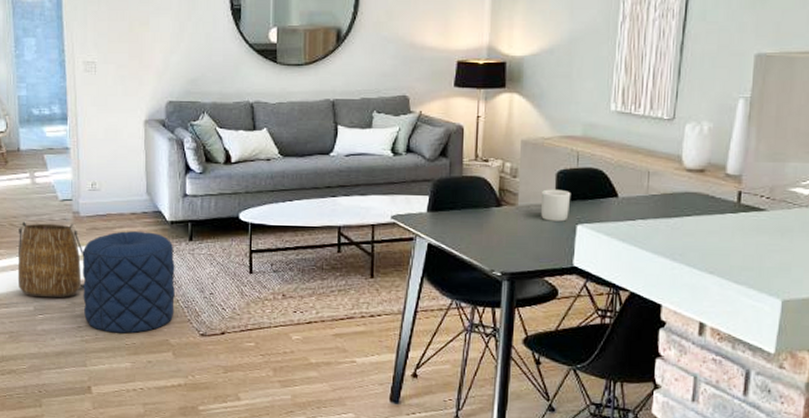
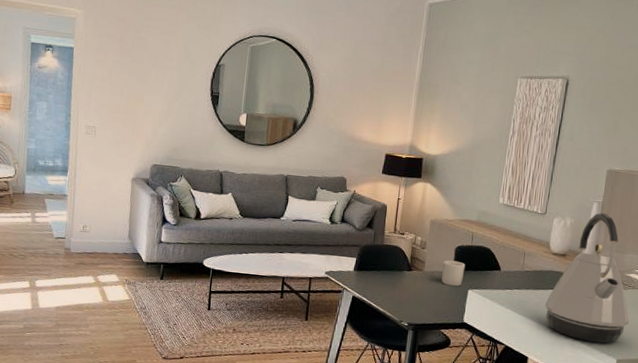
tote bag: present [17,221,85,298] -> none [12,253,72,319]
pouf: present [82,231,175,334] -> none [66,267,147,353]
kettle: none [679,111,796,281] -> present [544,212,629,343]

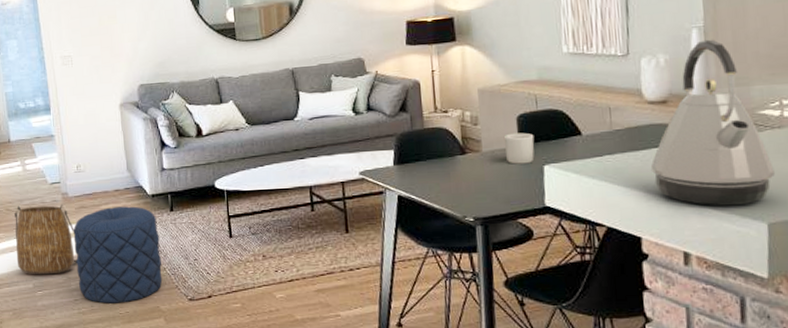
tote bag: none [12,253,72,319] -> present [14,204,78,275]
pouf: none [66,267,147,353] -> present [73,206,163,304]

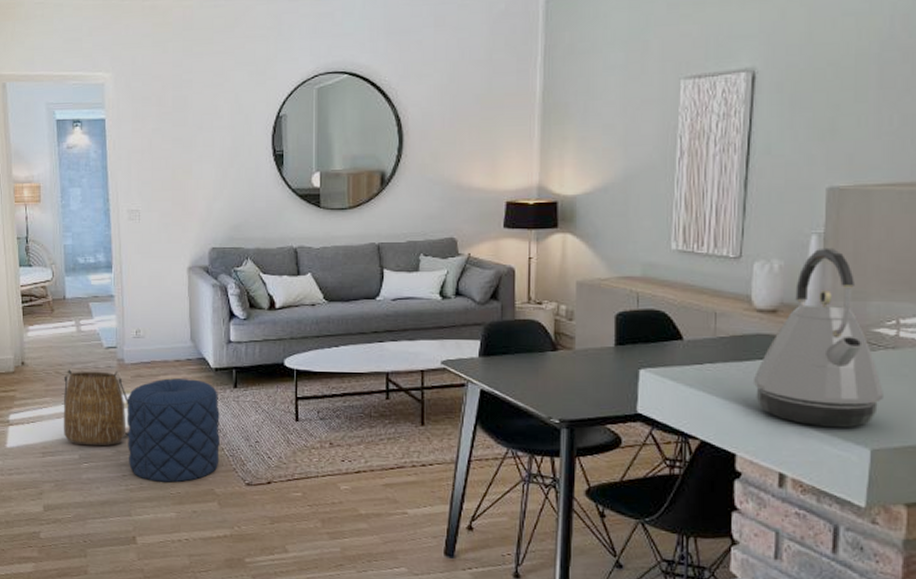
mug: present [505,132,535,164] -> none [600,332,632,366]

